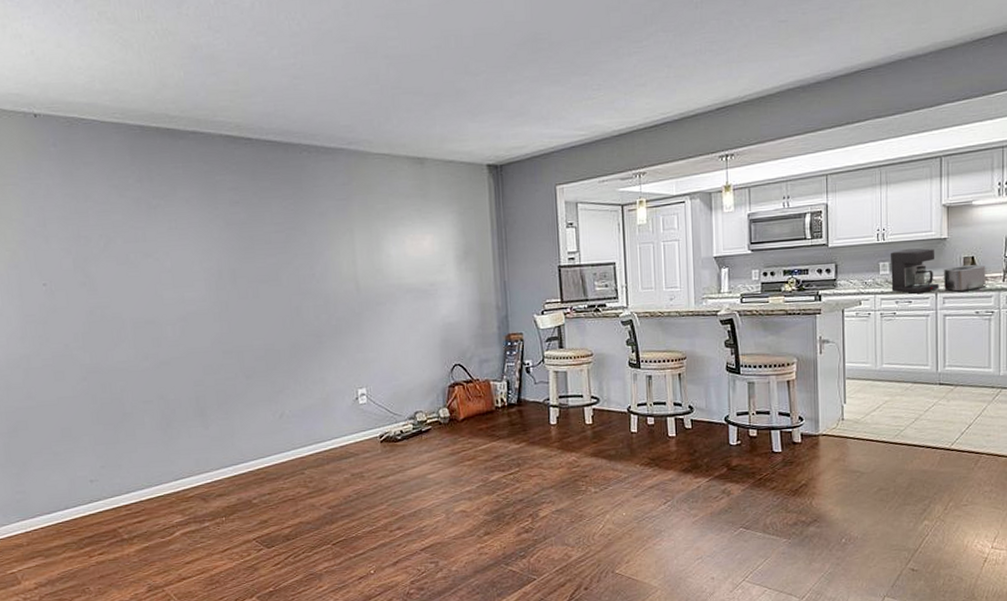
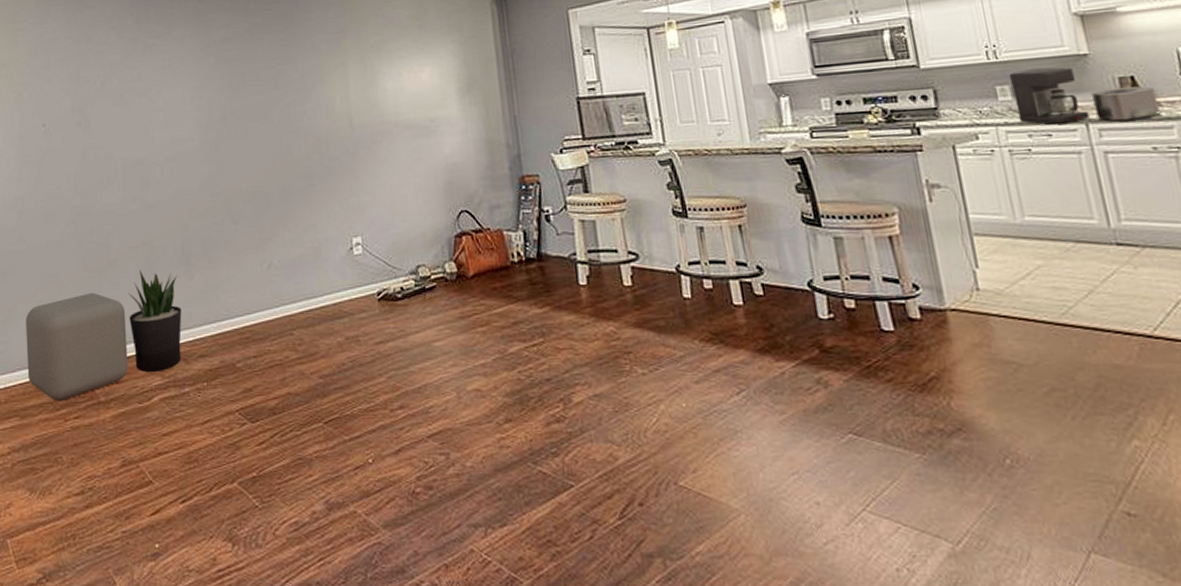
cube: none [41,443,150,541] -> present [26,292,128,401]
planter: none [145,422,201,512] -> present [128,270,182,372]

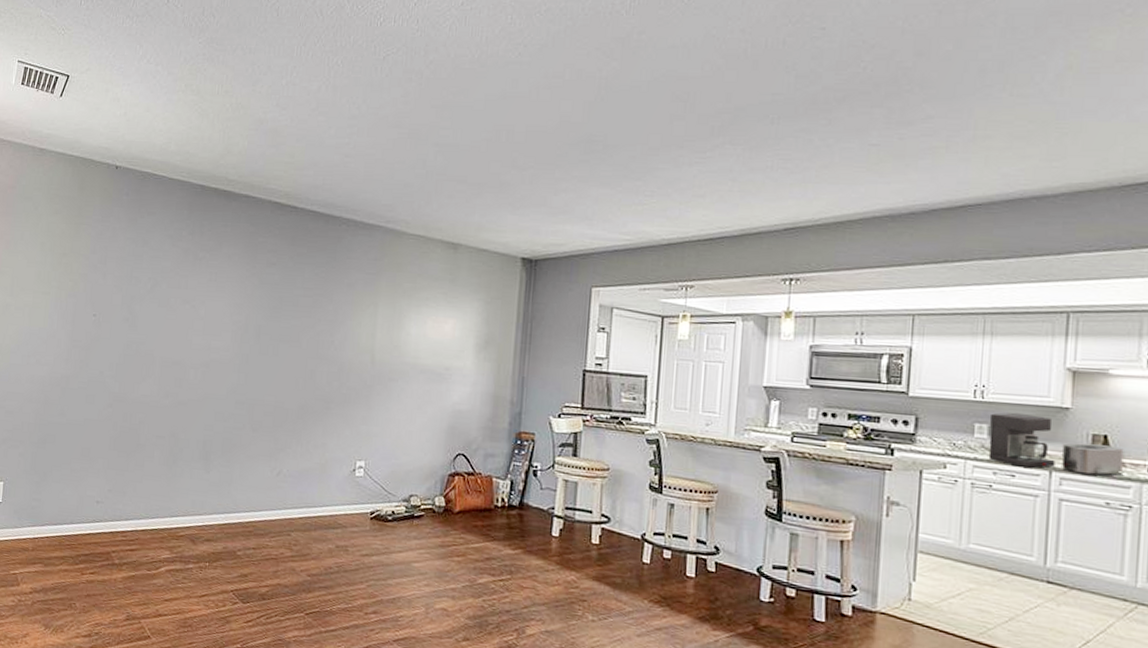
cube: present [26,292,128,401] -> none [54,469,146,557]
planter: present [128,270,182,372] -> none [148,457,196,547]

